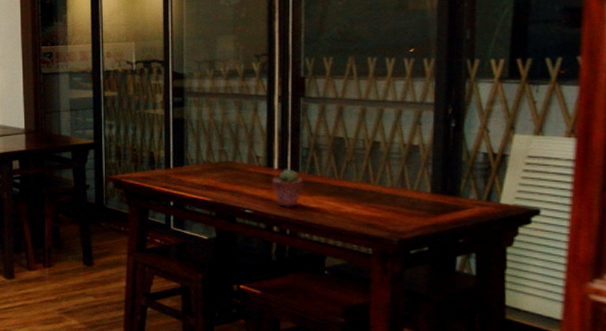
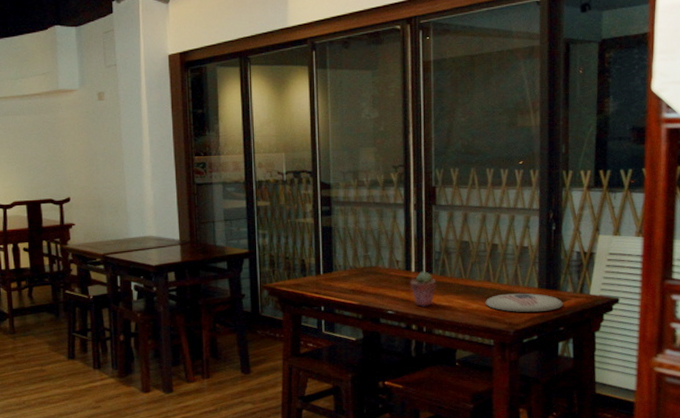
plate: none [363,197,464,221] -> present [485,293,563,313]

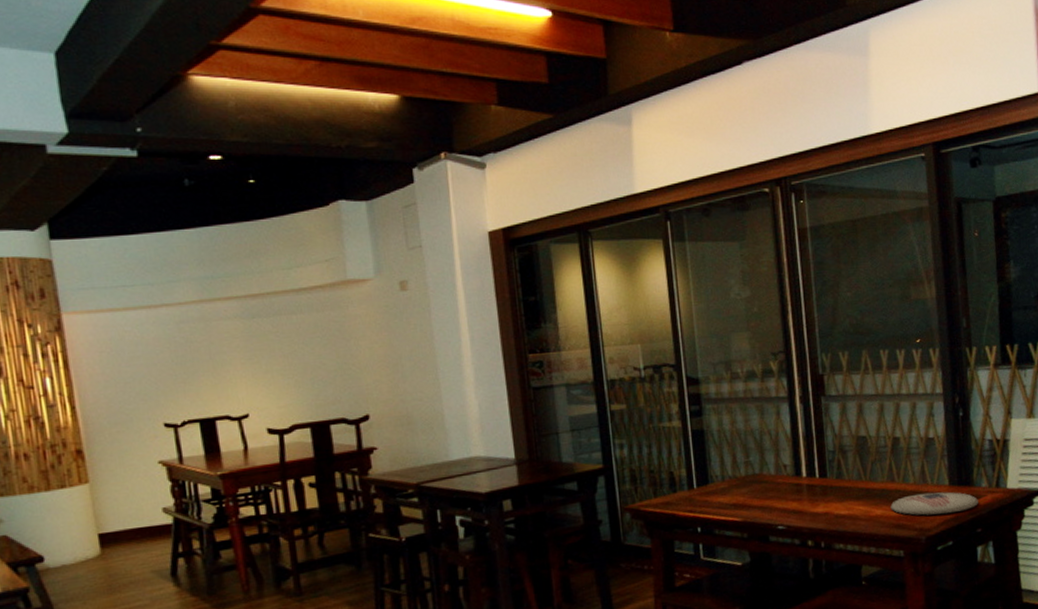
potted succulent: present [409,271,437,307] -> none [801,475,833,518]

